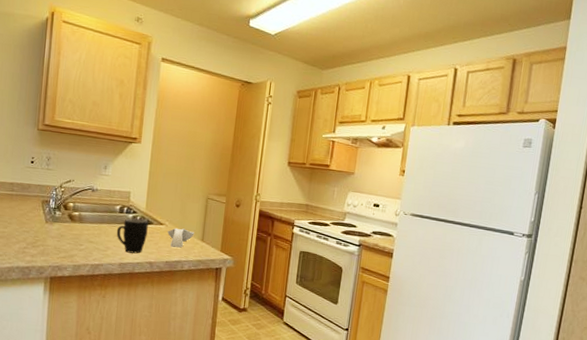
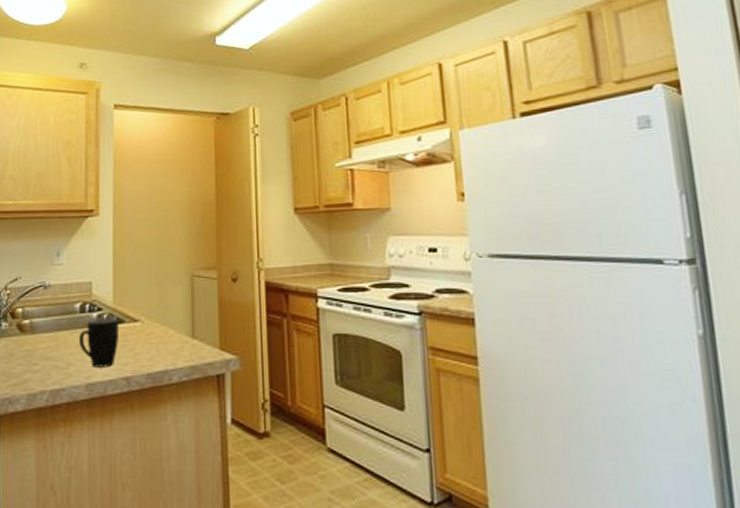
spoon rest: present [167,227,194,248] -> none [145,323,181,352]

